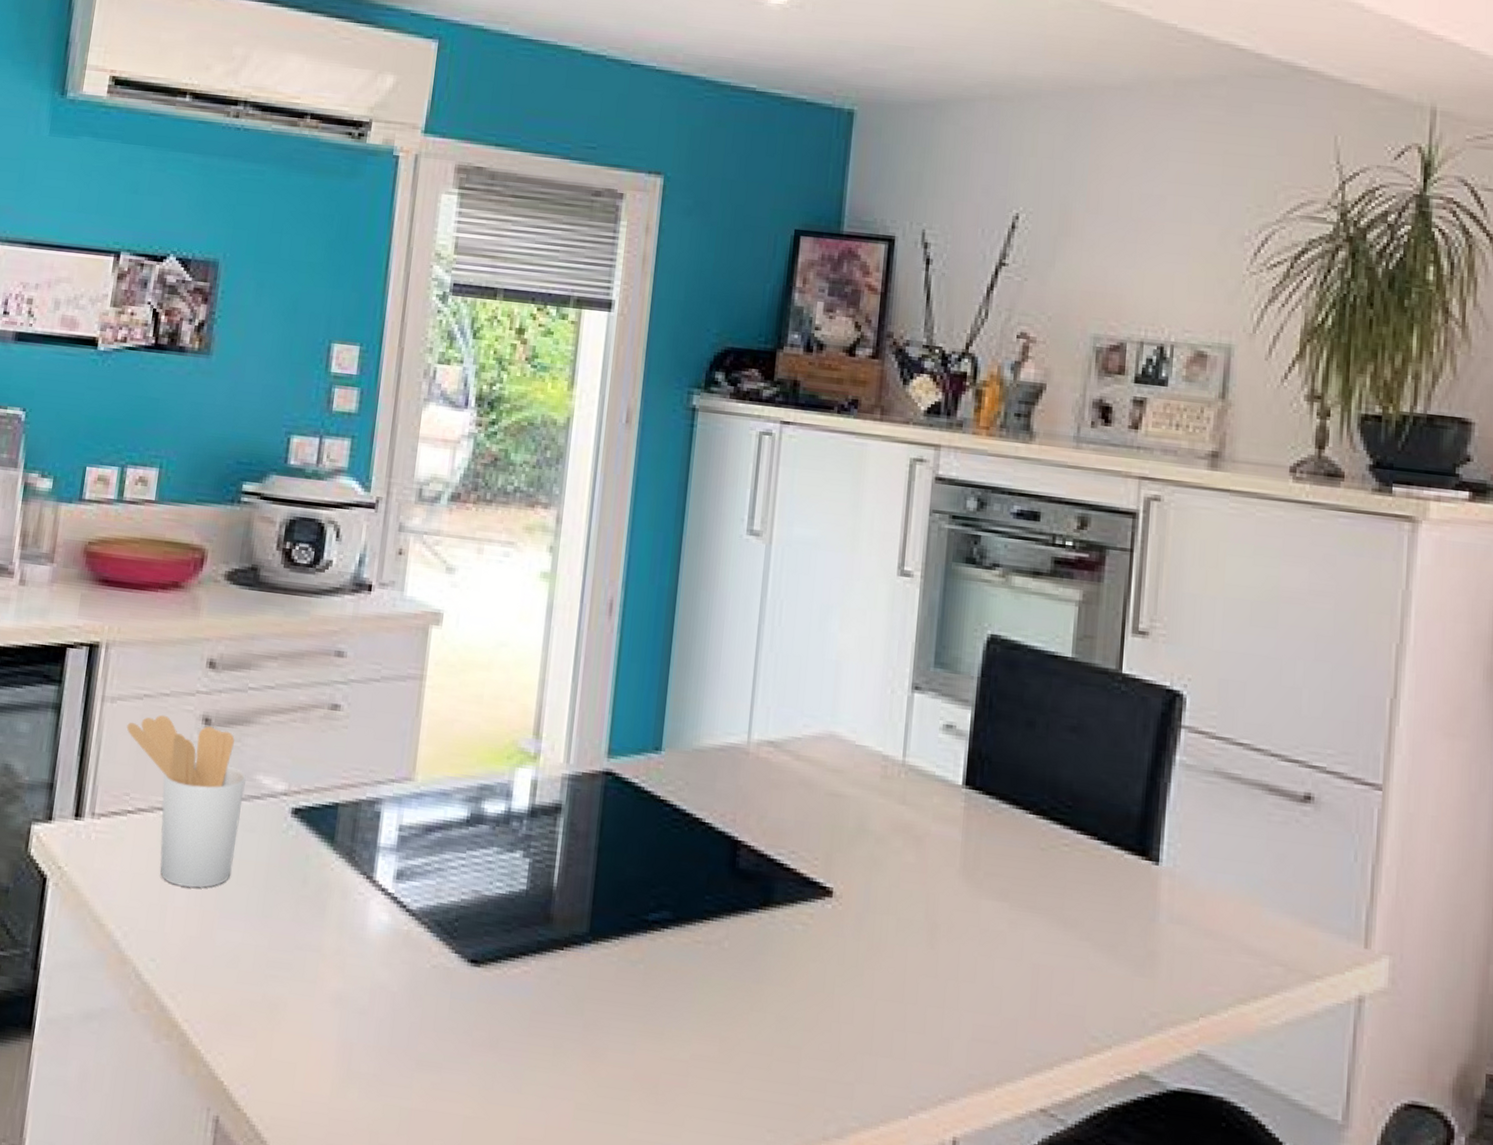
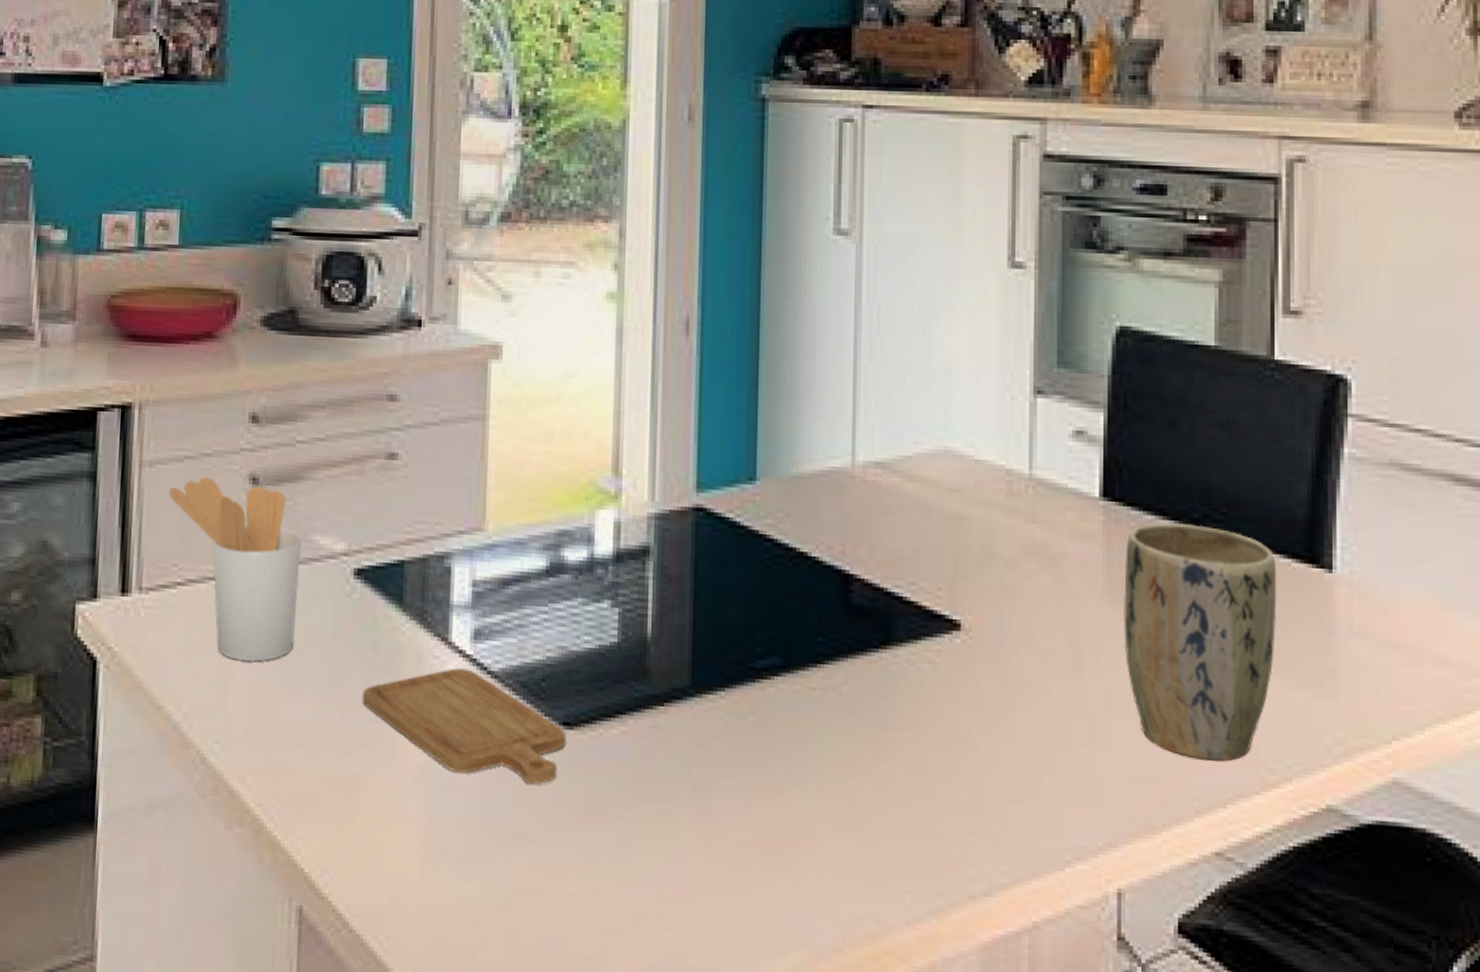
chopping board: none [289,904,473,1016] -> present [362,668,565,785]
plant pot: none [974,812,1111,1028] -> present [1124,523,1277,761]

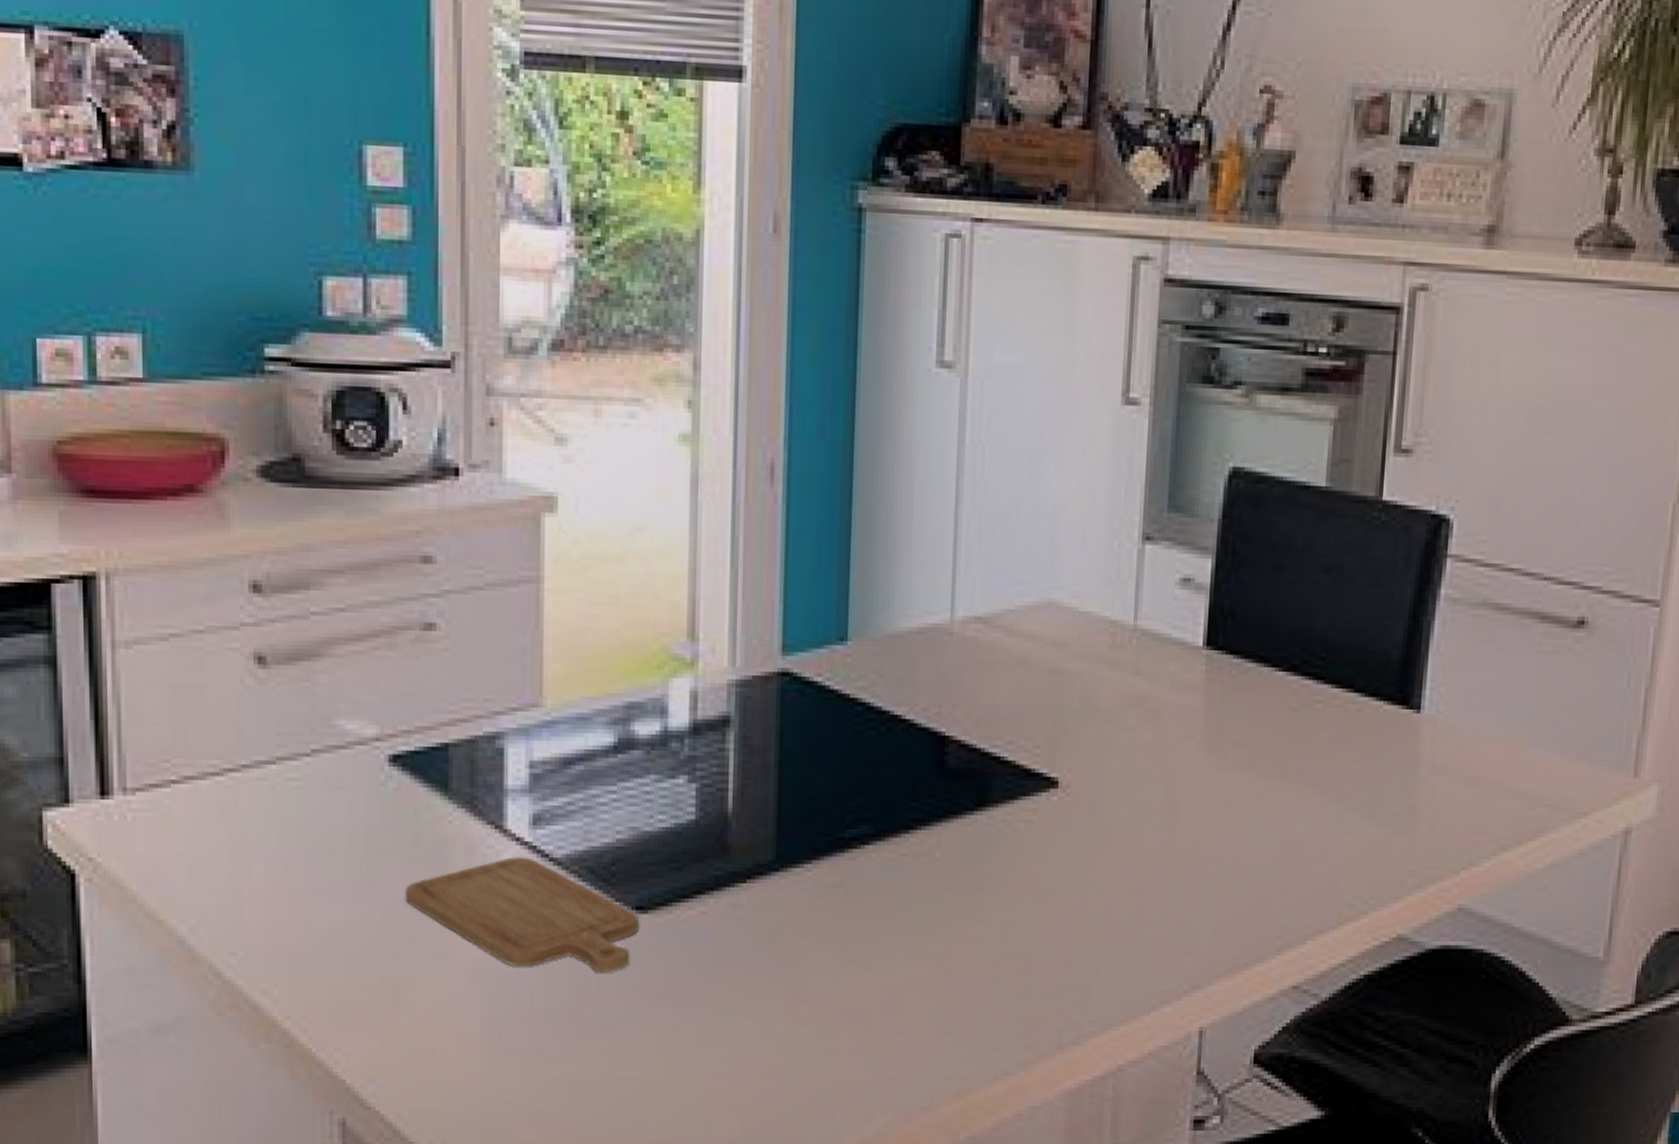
utensil holder: present [168,477,303,662] -> none [152,657,324,865]
plant pot: present [1124,523,1277,761] -> none [1218,670,1369,900]

